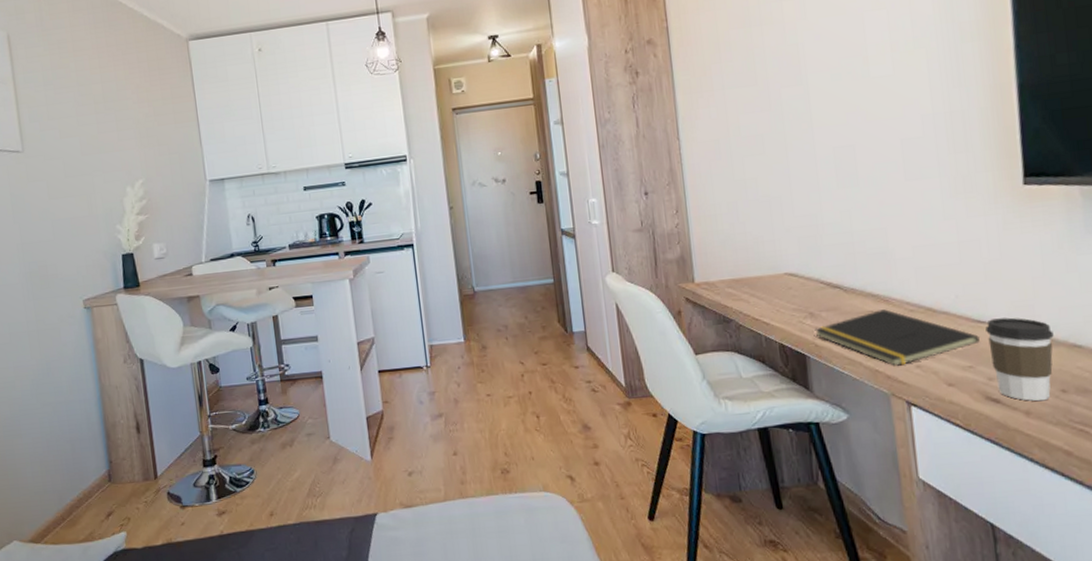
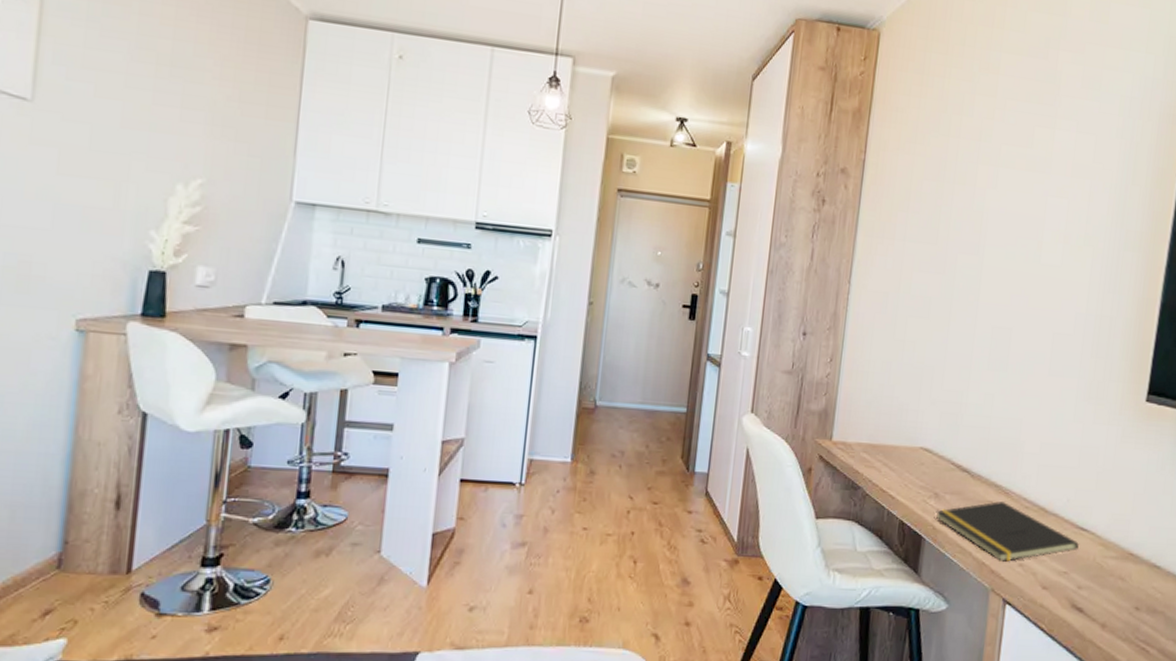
coffee cup: present [985,317,1054,402] -> none [1084,528,1141,616]

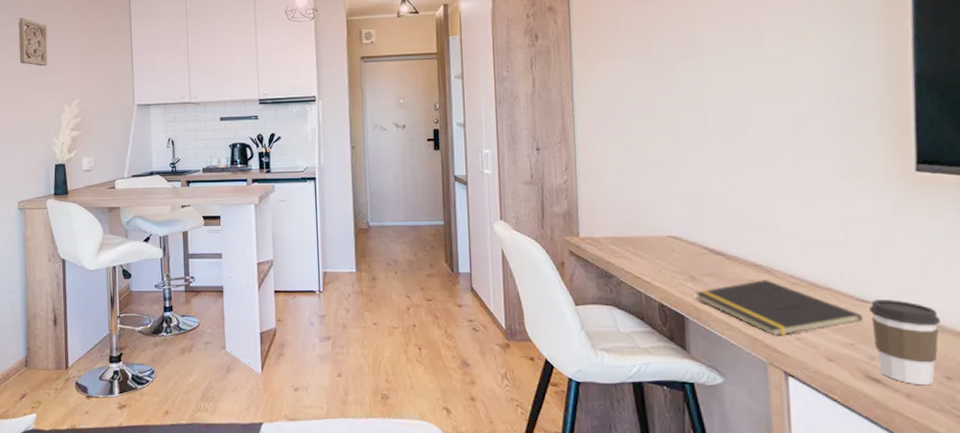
wall ornament: none [107,38,163,121] -> present [18,18,48,67]
coffee cup: none [1084,528,1141,616] -> present [869,300,940,386]

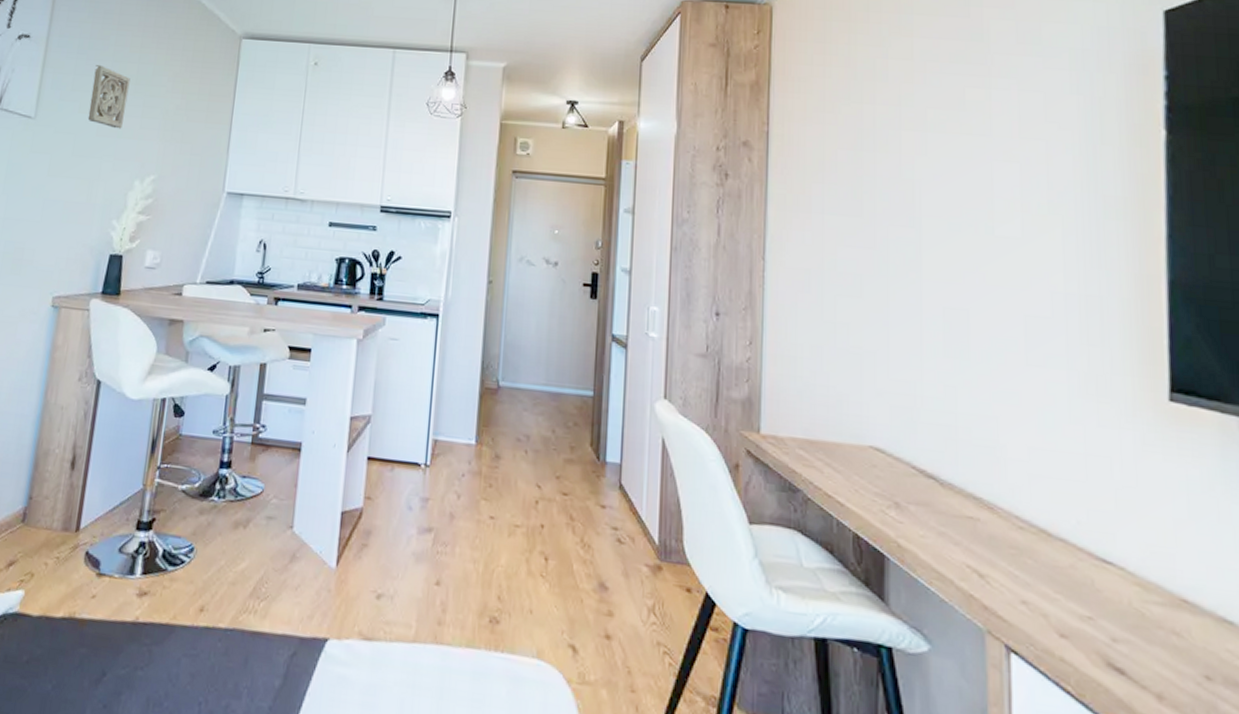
notepad: present [695,280,863,336] -> none [899,517,1104,596]
coffee cup: present [869,300,940,386] -> none [1112,561,1198,686]

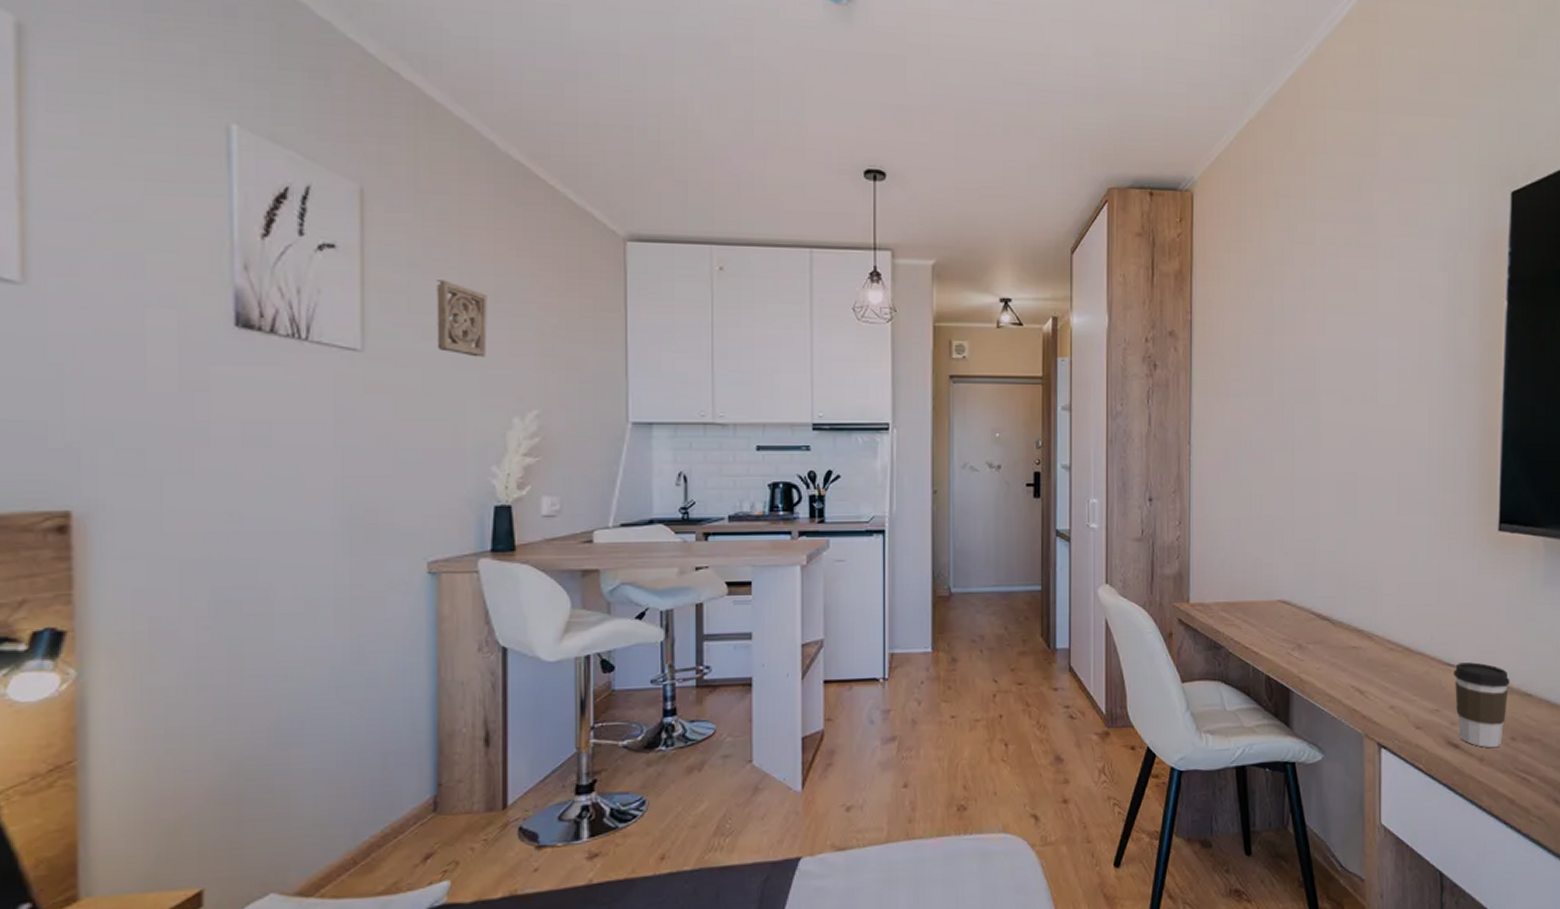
coffee cup: none [1112,561,1198,686] -> present [1454,662,1510,748]

